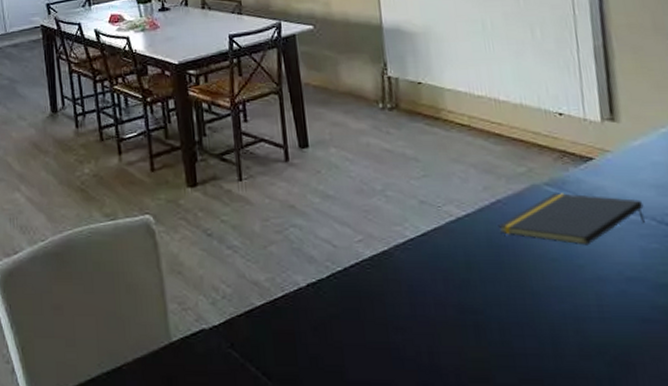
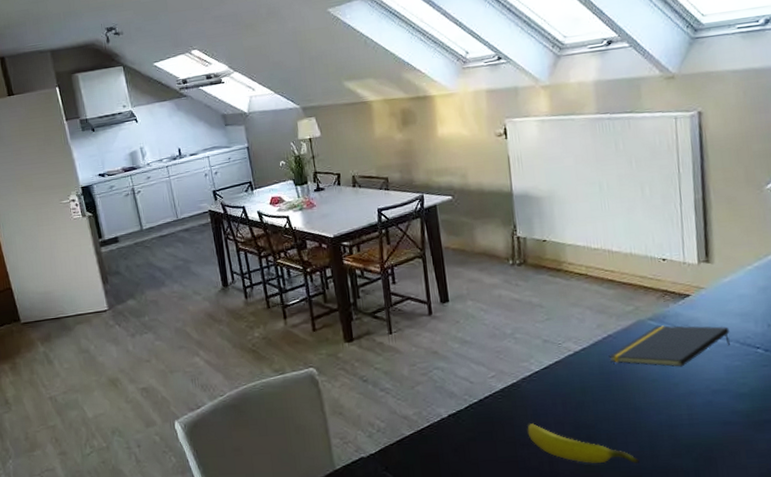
banana: none [401,302,540,364] -> present [527,423,639,464]

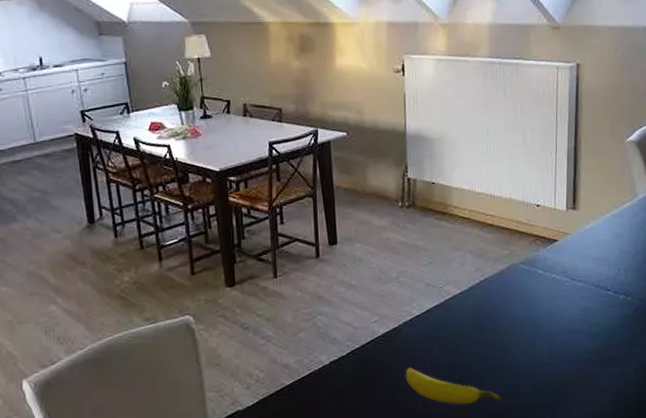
notepad: present [609,325,730,367] -> none [484,269,588,309]

